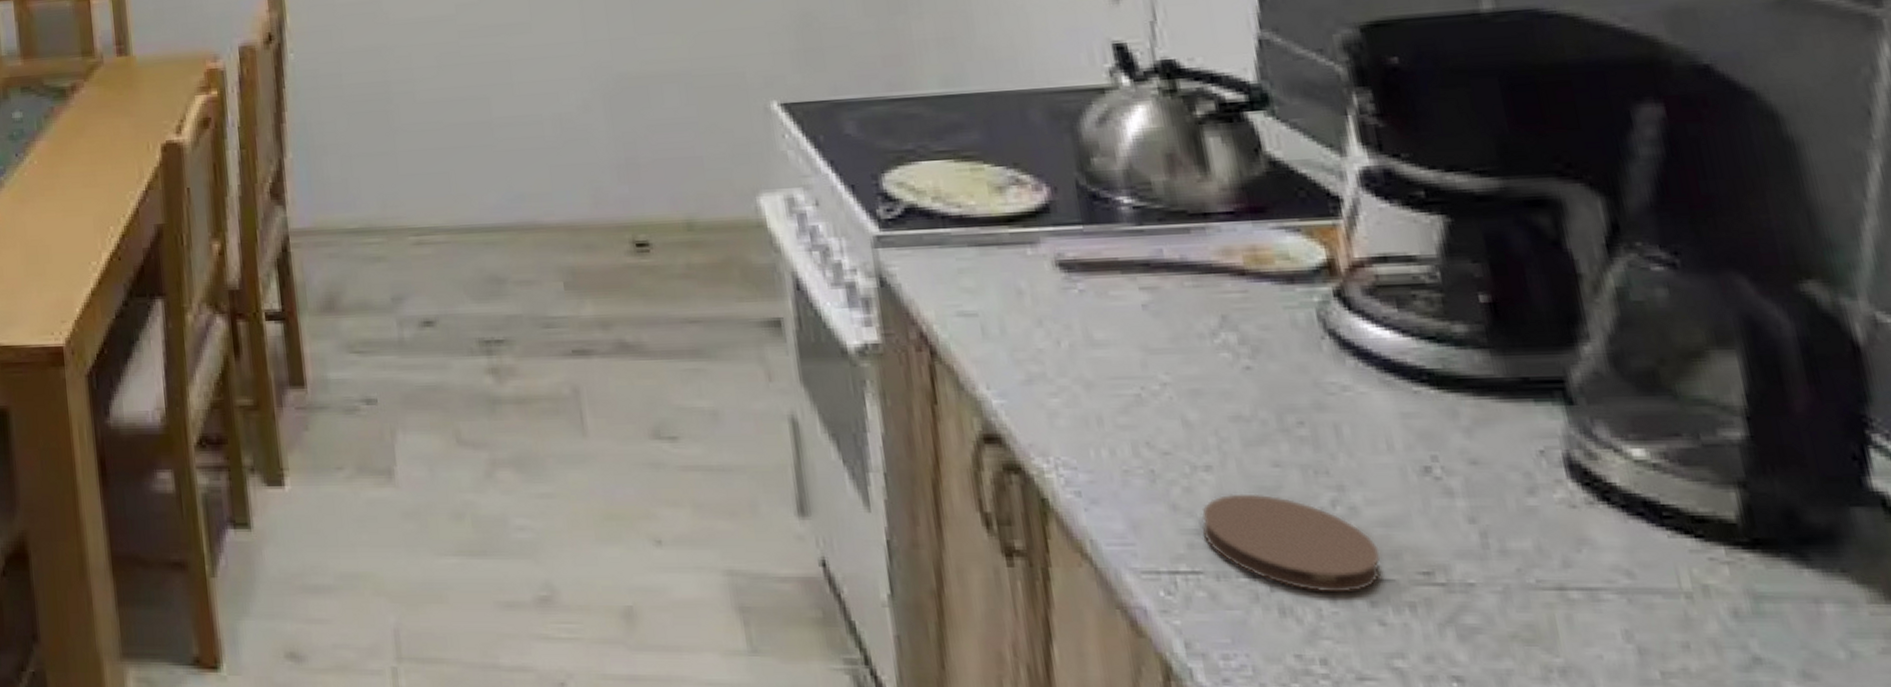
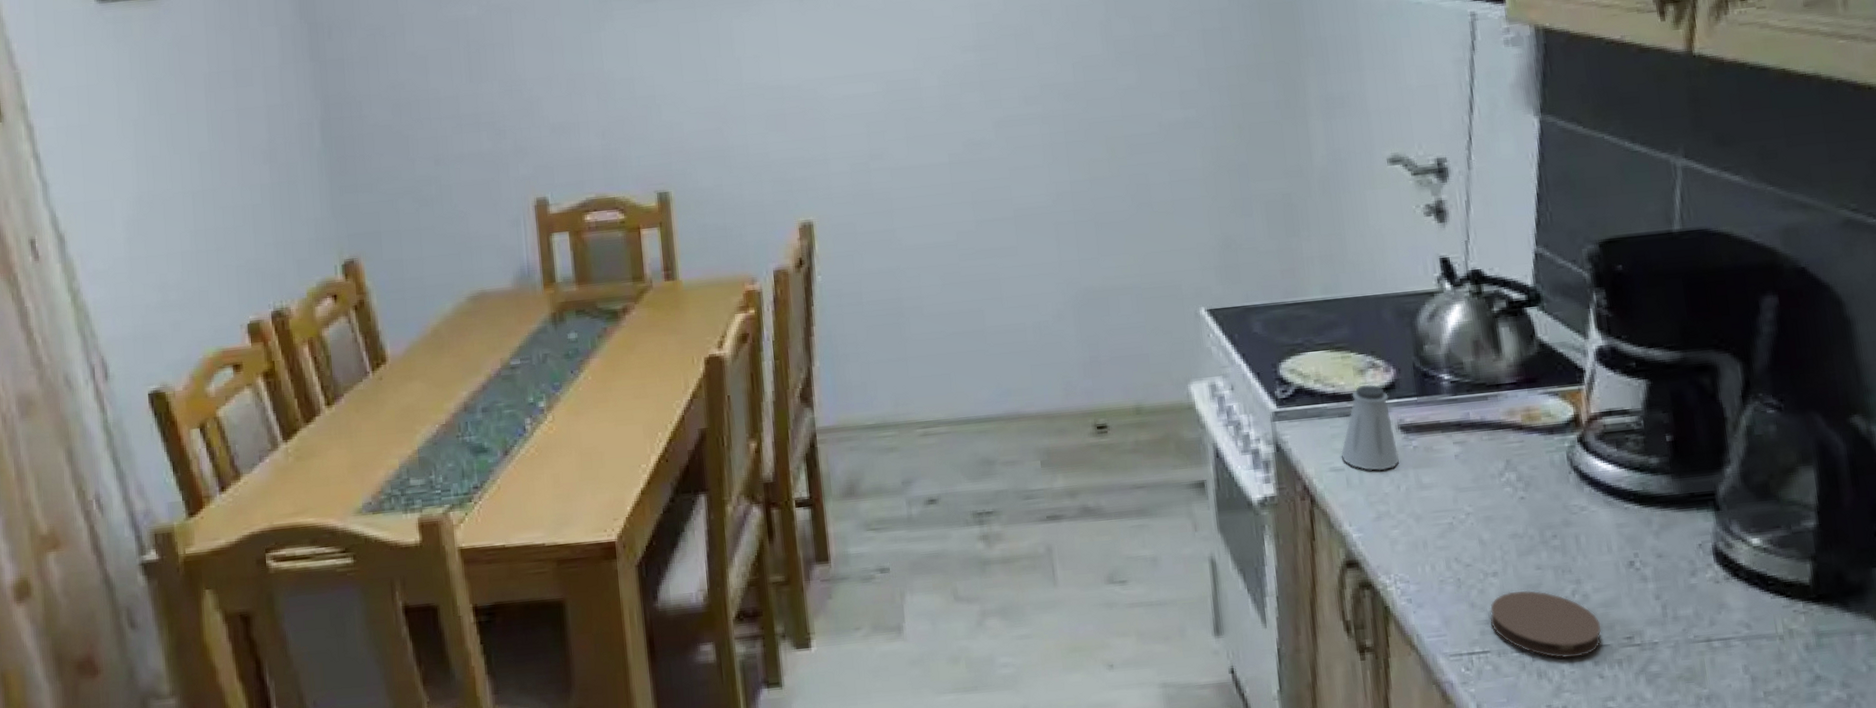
saltshaker: none [972,205,1058,320] -> present [1341,384,1399,471]

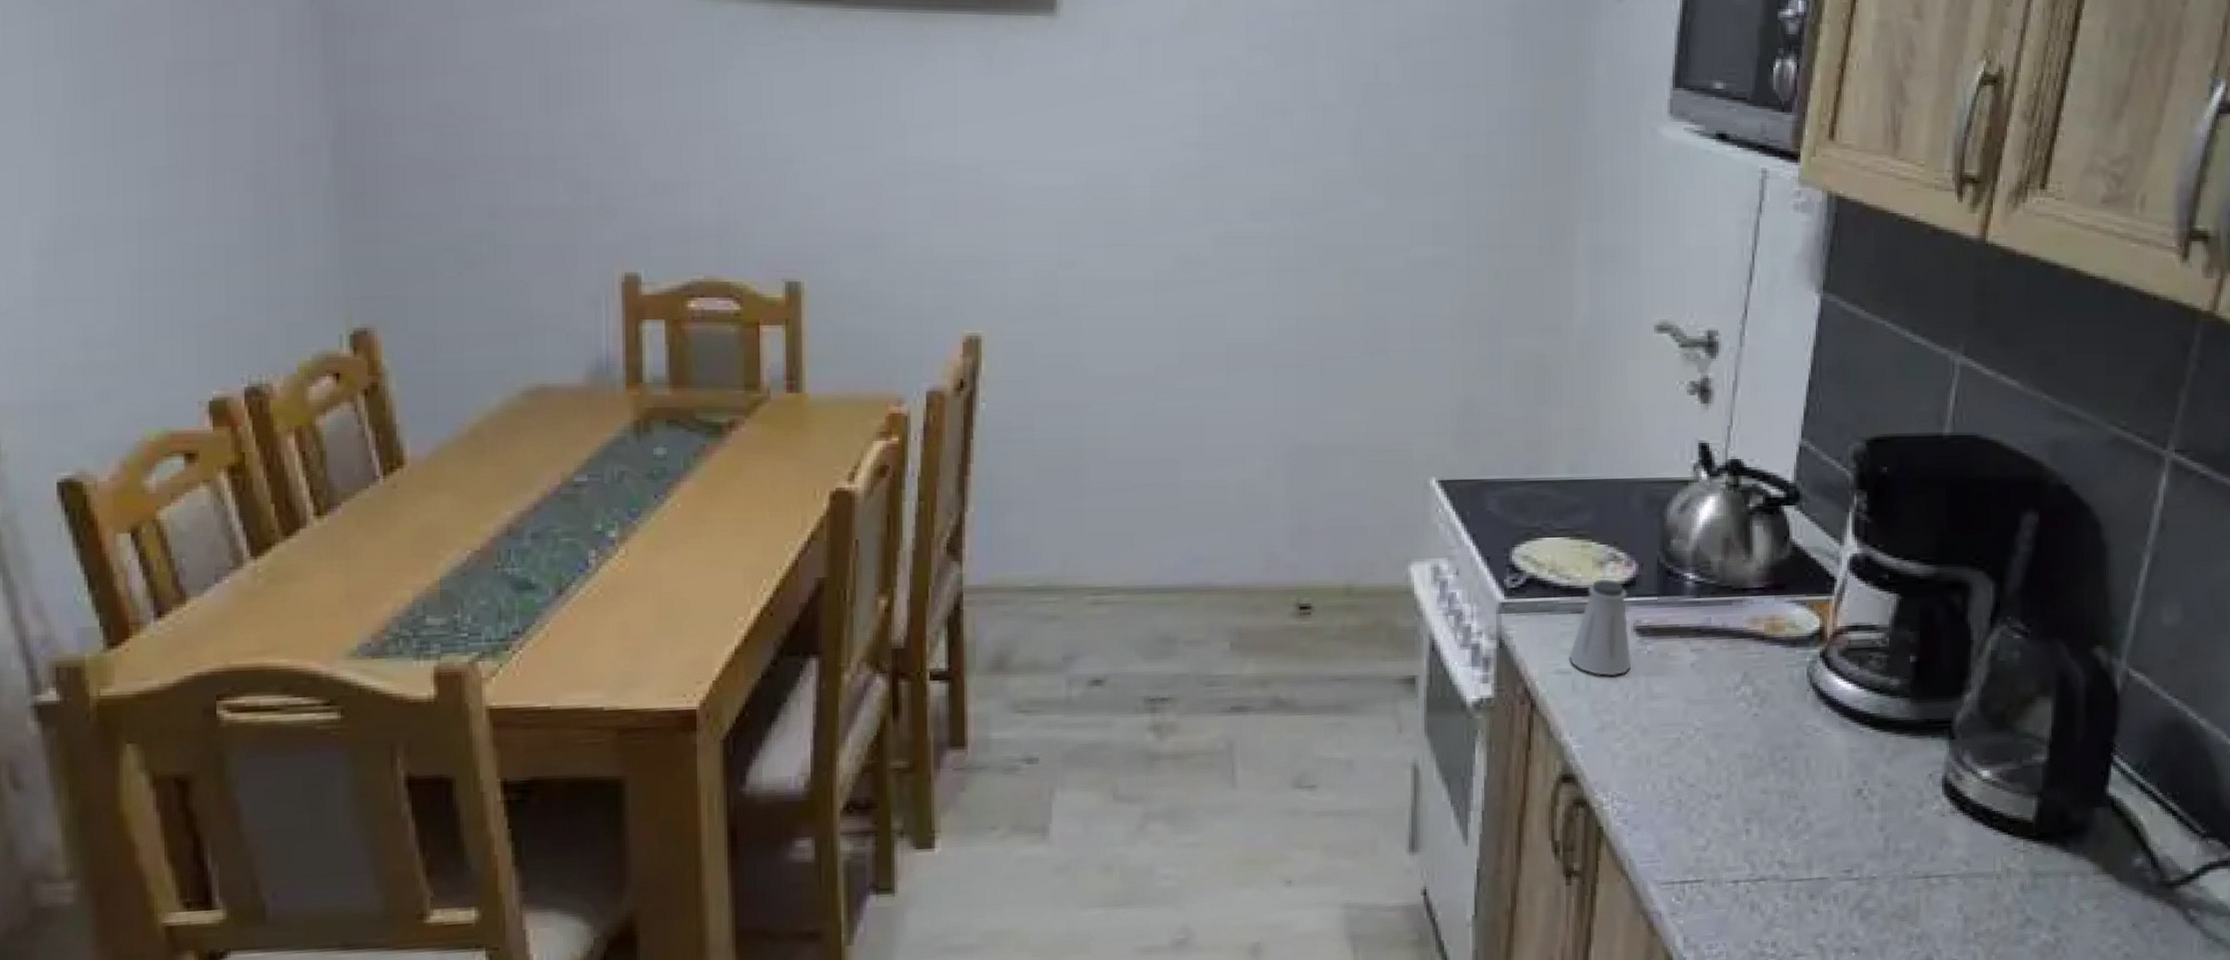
coaster: present [1490,590,1601,659] -> none [1707,815,1821,891]

